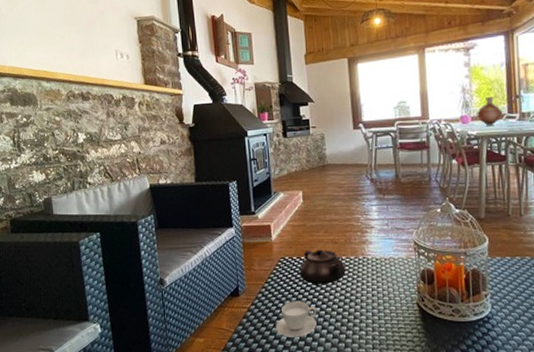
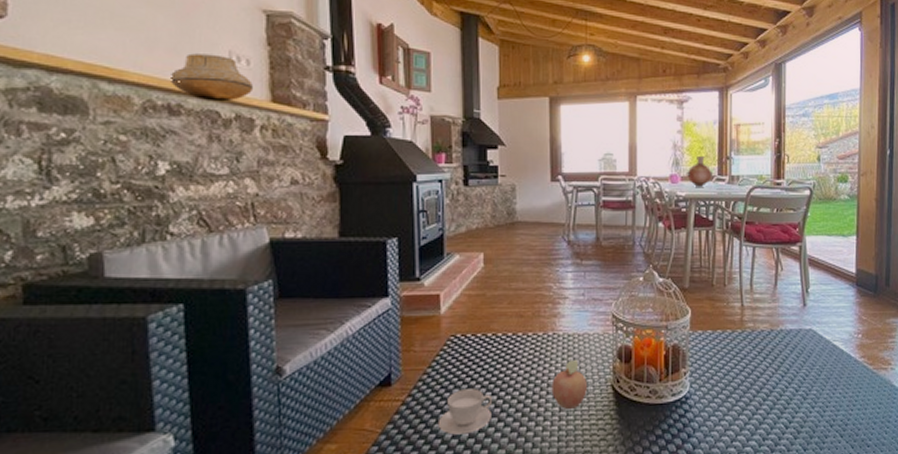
decorative pot: none [82,54,133,88] -> present [171,53,254,102]
teapot: present [300,249,346,285] -> none [474,324,531,369]
fruit: none [364,279,396,323] -> present [551,358,588,410]

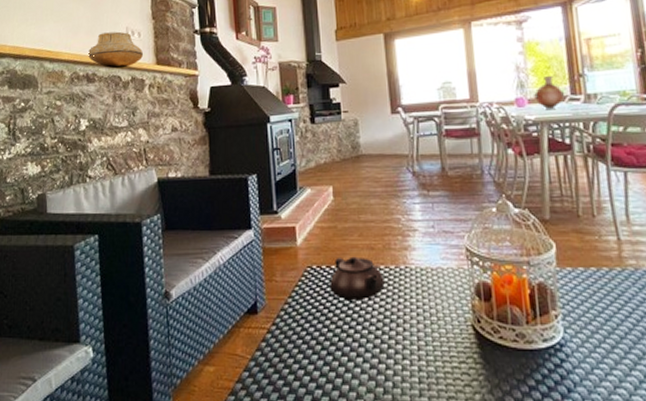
teacup: present [437,388,493,435] -> none [300,321,351,367]
teapot: none [474,324,531,369] -> present [329,256,385,301]
fruit: present [551,358,588,410] -> none [407,294,447,350]

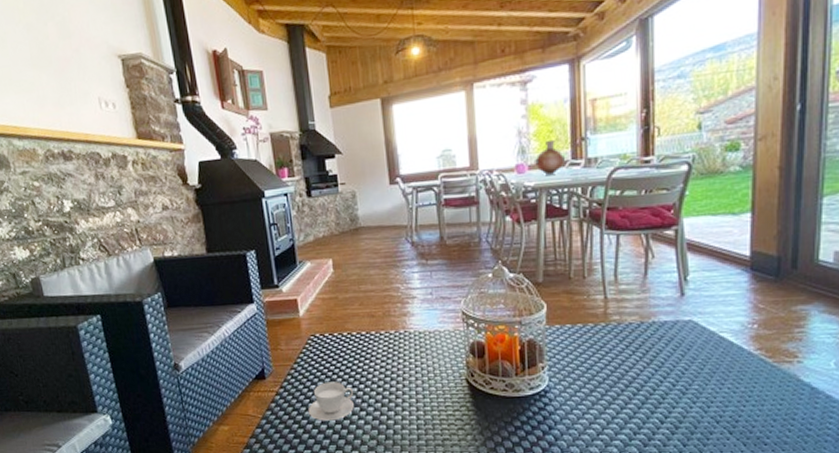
decorative pot: present [88,31,144,69] -> none [60,102,122,145]
teacup: none [300,321,351,367] -> present [307,382,354,421]
teapot: present [329,256,385,301] -> none [332,324,385,364]

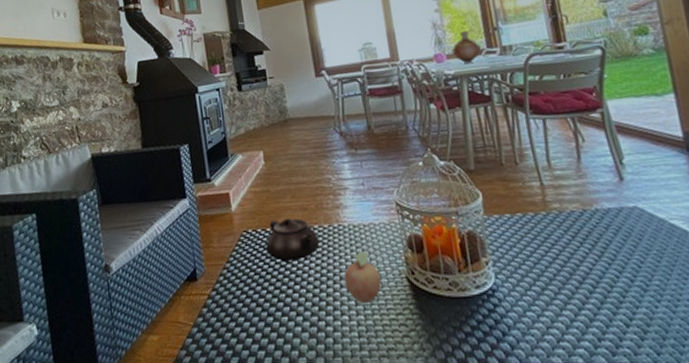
teacup: present [307,382,354,421] -> none [241,282,290,329]
teapot: none [332,324,385,364] -> present [265,218,320,262]
fruit: none [407,354,443,402] -> present [343,250,382,304]

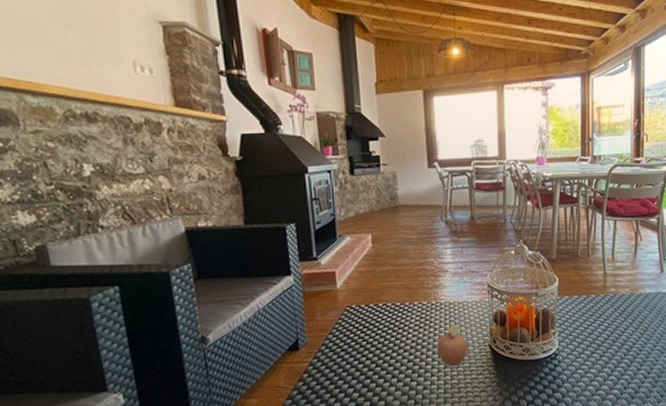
teapot: present [265,218,320,262] -> none [368,295,418,334]
vase: present [450,31,482,63] -> none [551,139,577,168]

